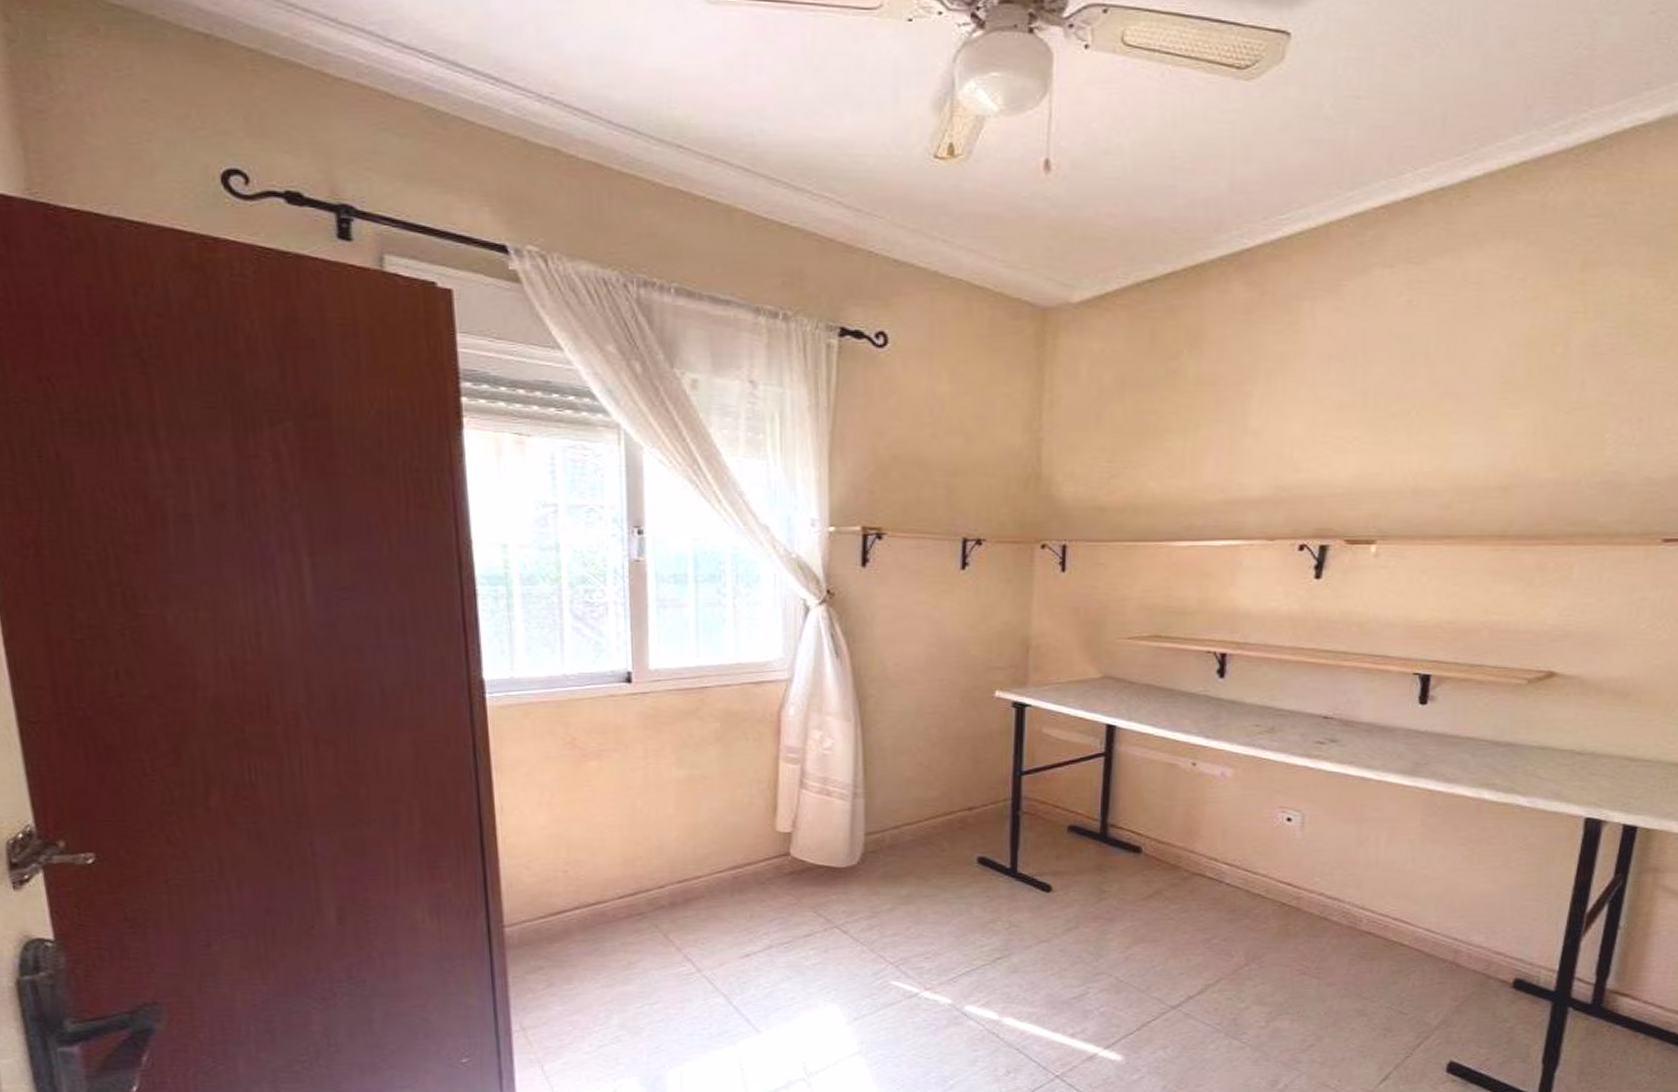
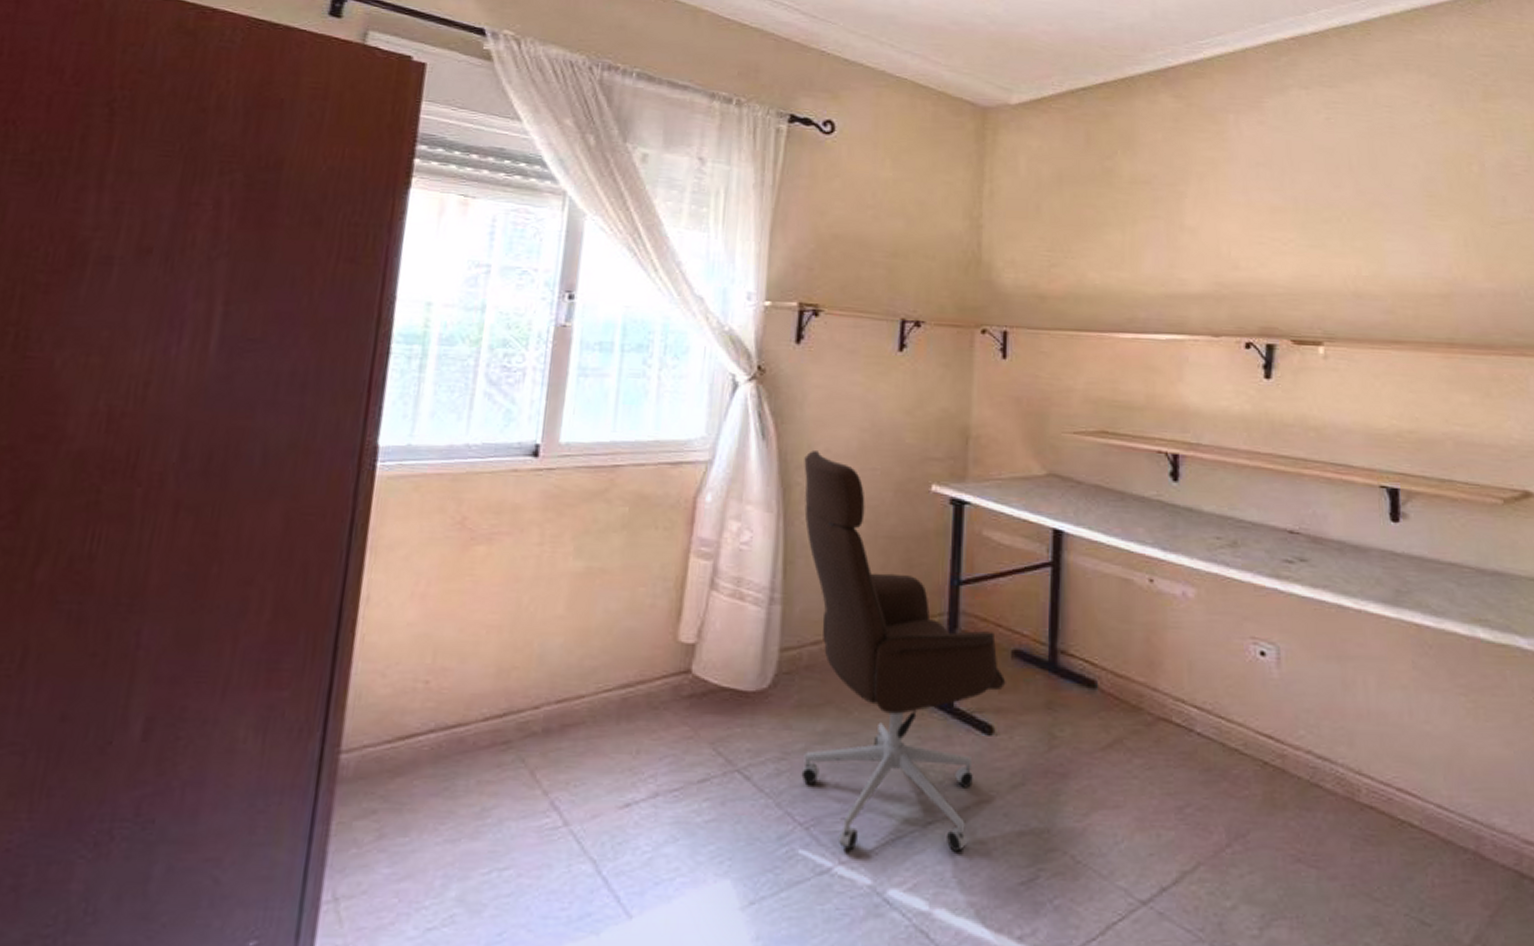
office chair: none [876,666,1063,981] -> present [801,451,1006,853]

